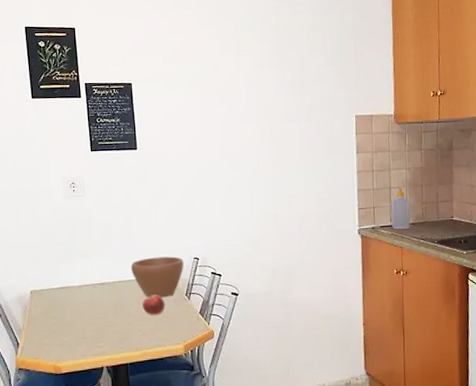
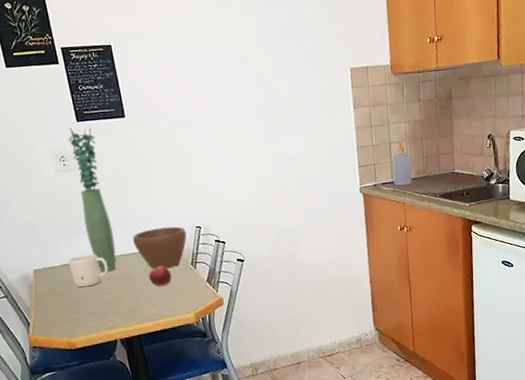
mug: none [65,278,104,311] -> present [67,254,109,288]
vase: none [81,156,113,297] -> present [68,127,117,272]

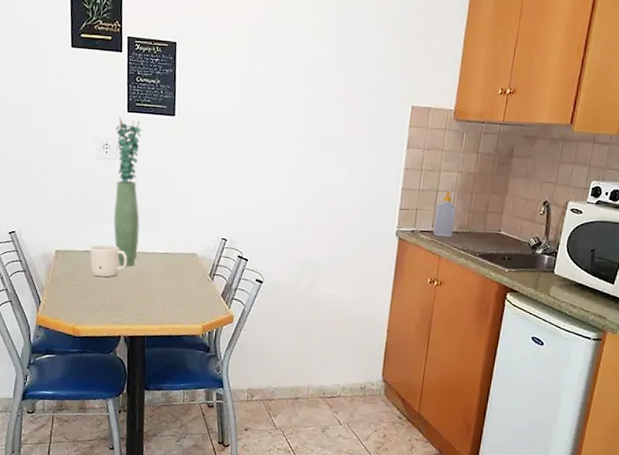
bowl: present [133,226,187,269] -> none [157,232,211,276]
fruit: present [148,265,172,286] -> none [164,270,188,292]

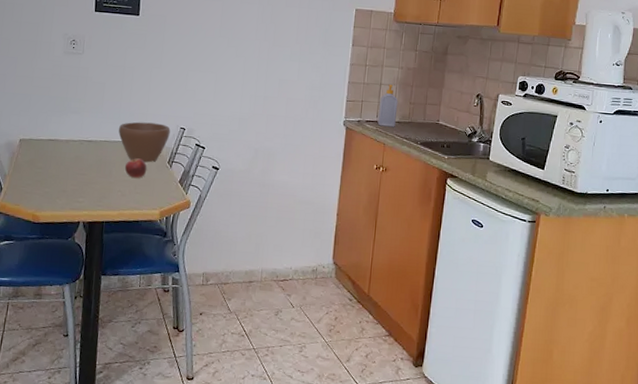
mug: present [89,244,128,278] -> none [53,133,90,165]
vase: present [113,116,142,267] -> none [77,15,108,155]
bowl: none [157,232,211,276] -> present [118,122,170,163]
fruit: none [164,270,188,292] -> present [124,158,147,178]

